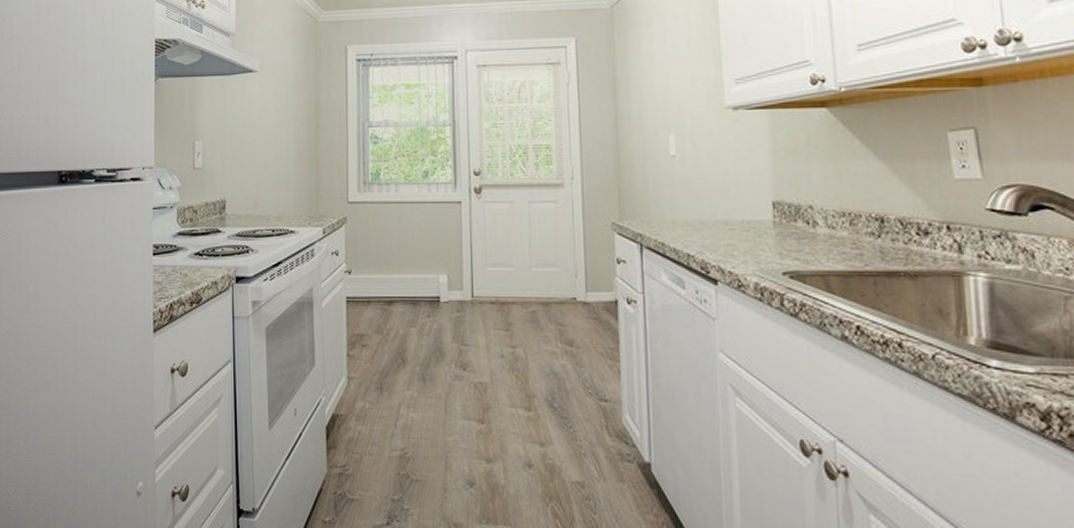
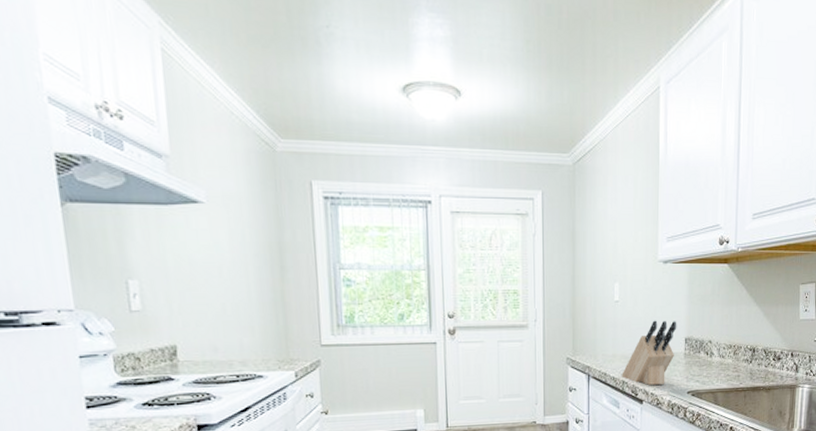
knife block: none [685,179,759,261] -> present [622,320,677,385]

